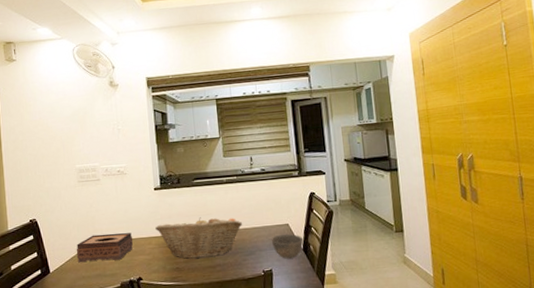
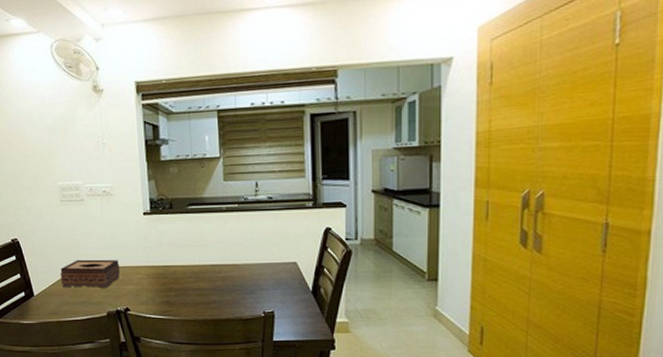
fruit basket: present [155,217,243,259] -> none [144,248,243,294]
bowl: present [271,234,304,259] -> none [275,273,313,301]

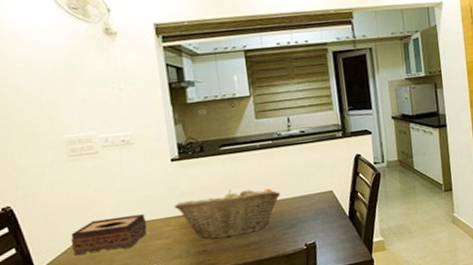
fruit basket: none [144,248,243,294] -> present [175,188,281,239]

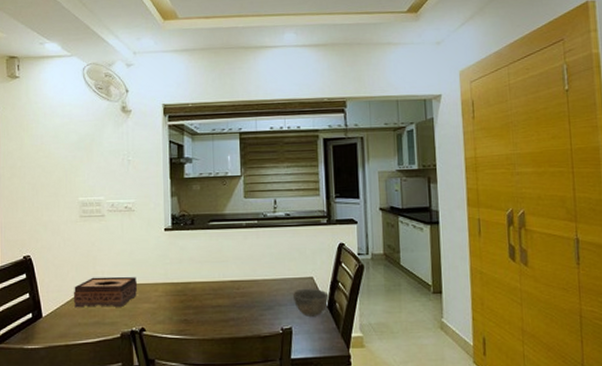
fruit basket: present [175,188,281,239] -> none [163,264,262,311]
bowl: none [313,201,350,230] -> present [292,288,329,317]

